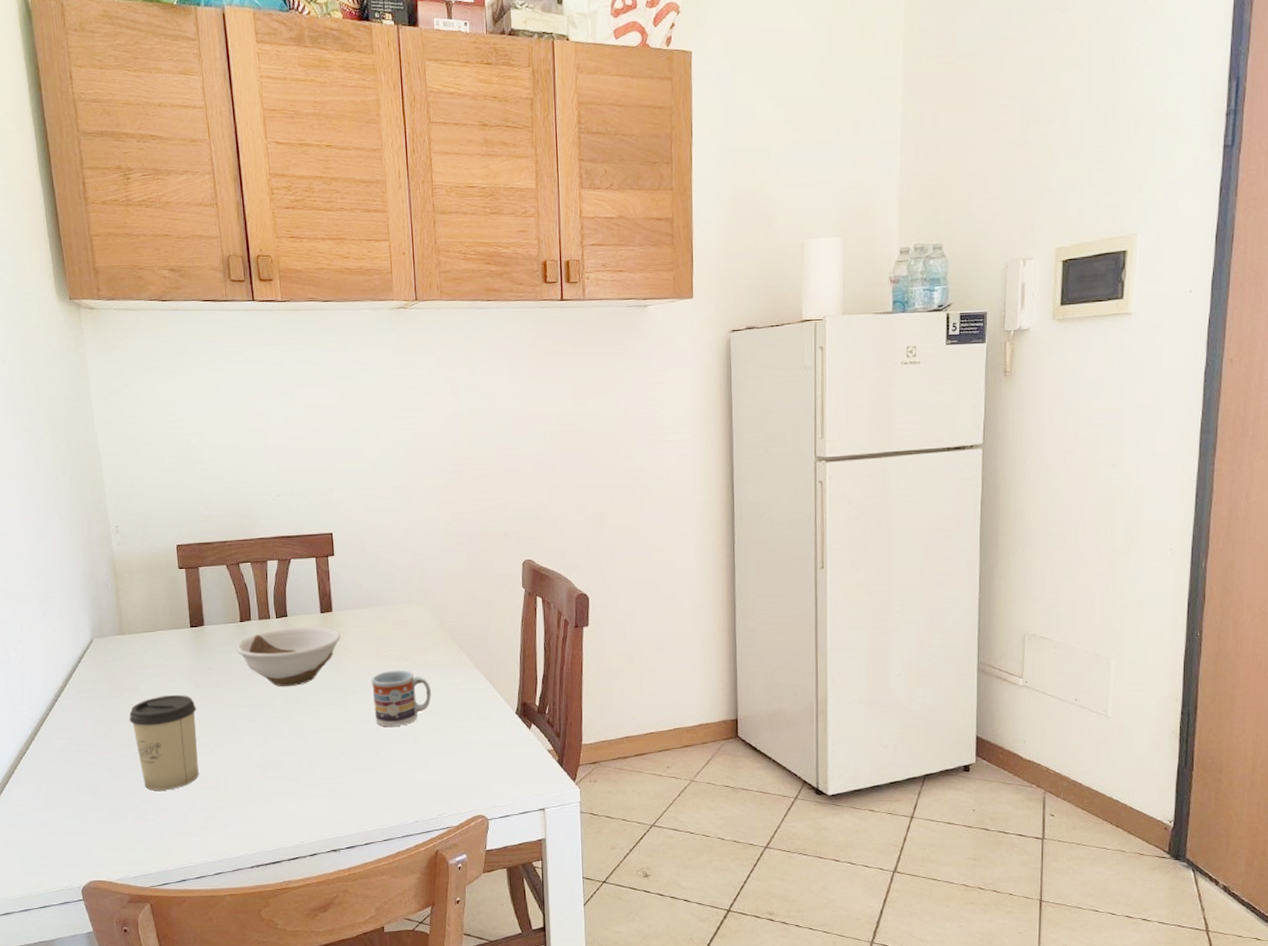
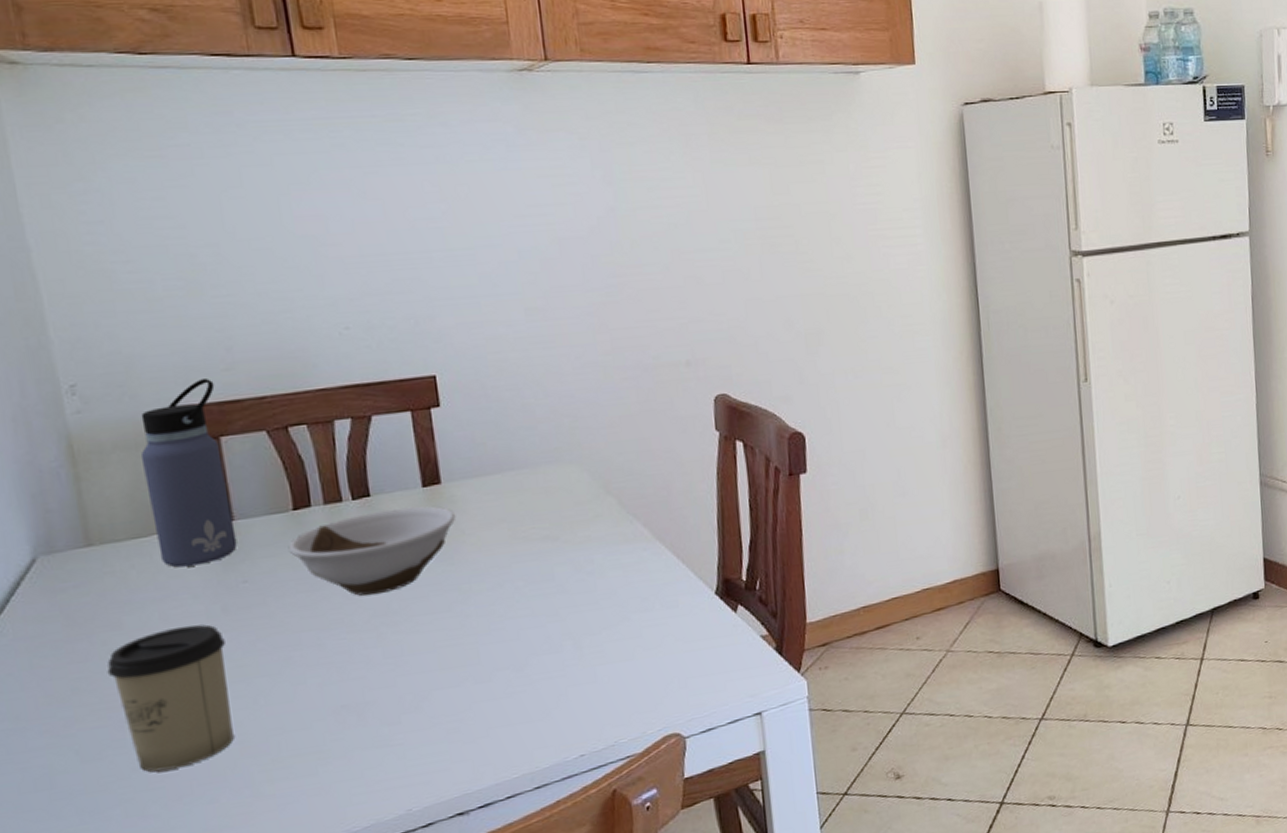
water bottle: none [153,525,206,655] -> present [140,377,238,568]
cup: present [371,670,431,726] -> none [505,553,595,633]

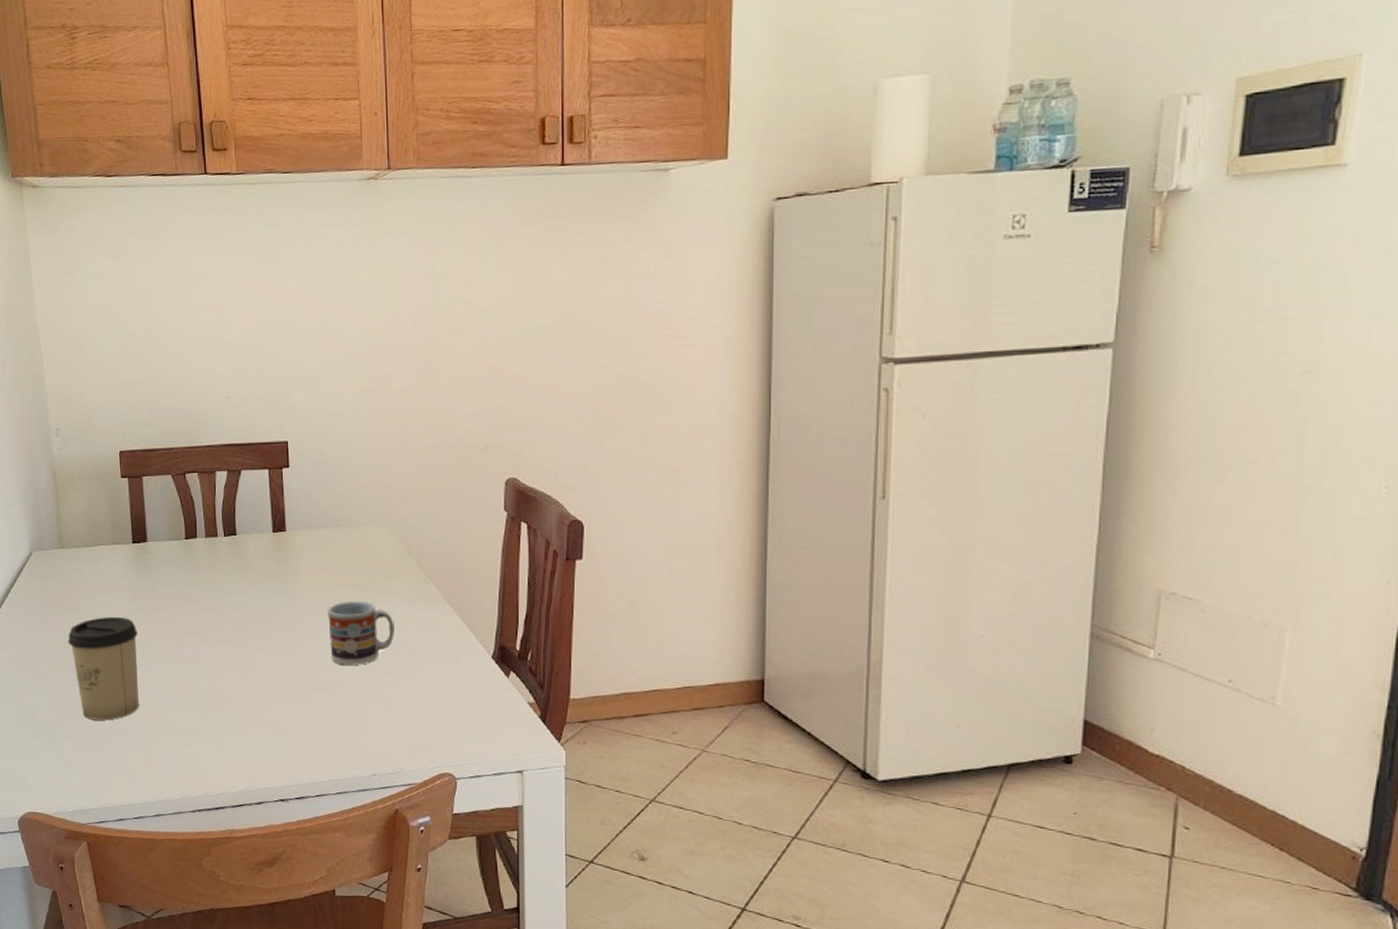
water bottle: present [140,377,238,568] -> none [94,430,149,572]
bowl: present [288,506,456,596] -> none [180,547,295,614]
cup: none [505,553,595,633] -> present [327,600,395,665]

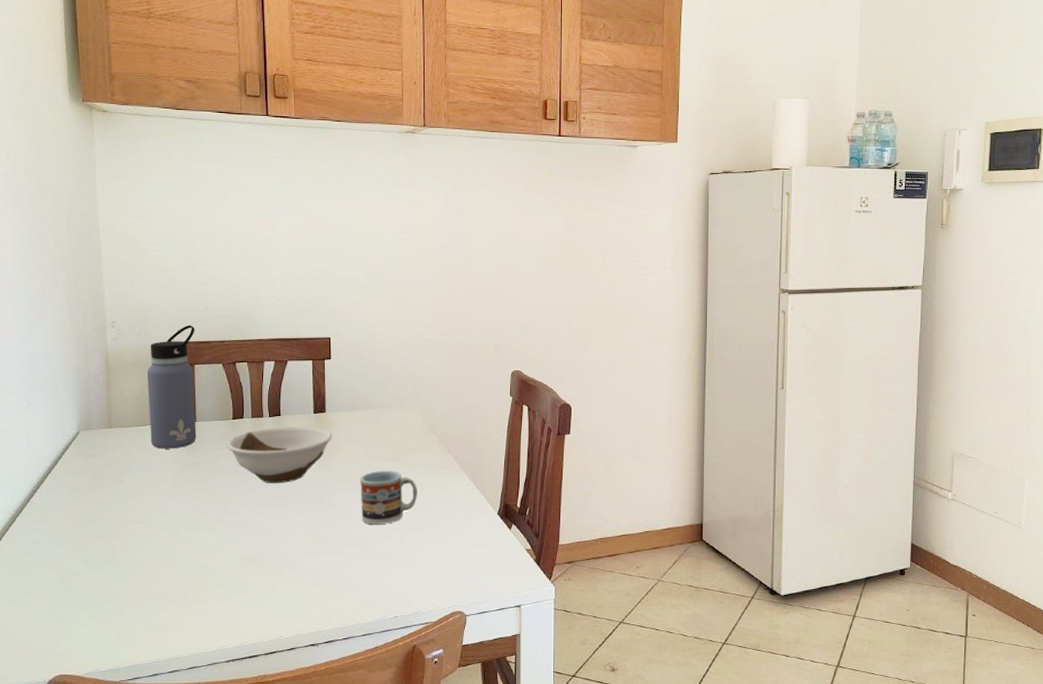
cup: present [67,616,139,721] -> none [111,488,182,584]
water bottle: none [94,430,149,572] -> present [146,324,196,449]
bowl: none [180,547,295,614] -> present [226,426,333,484]

